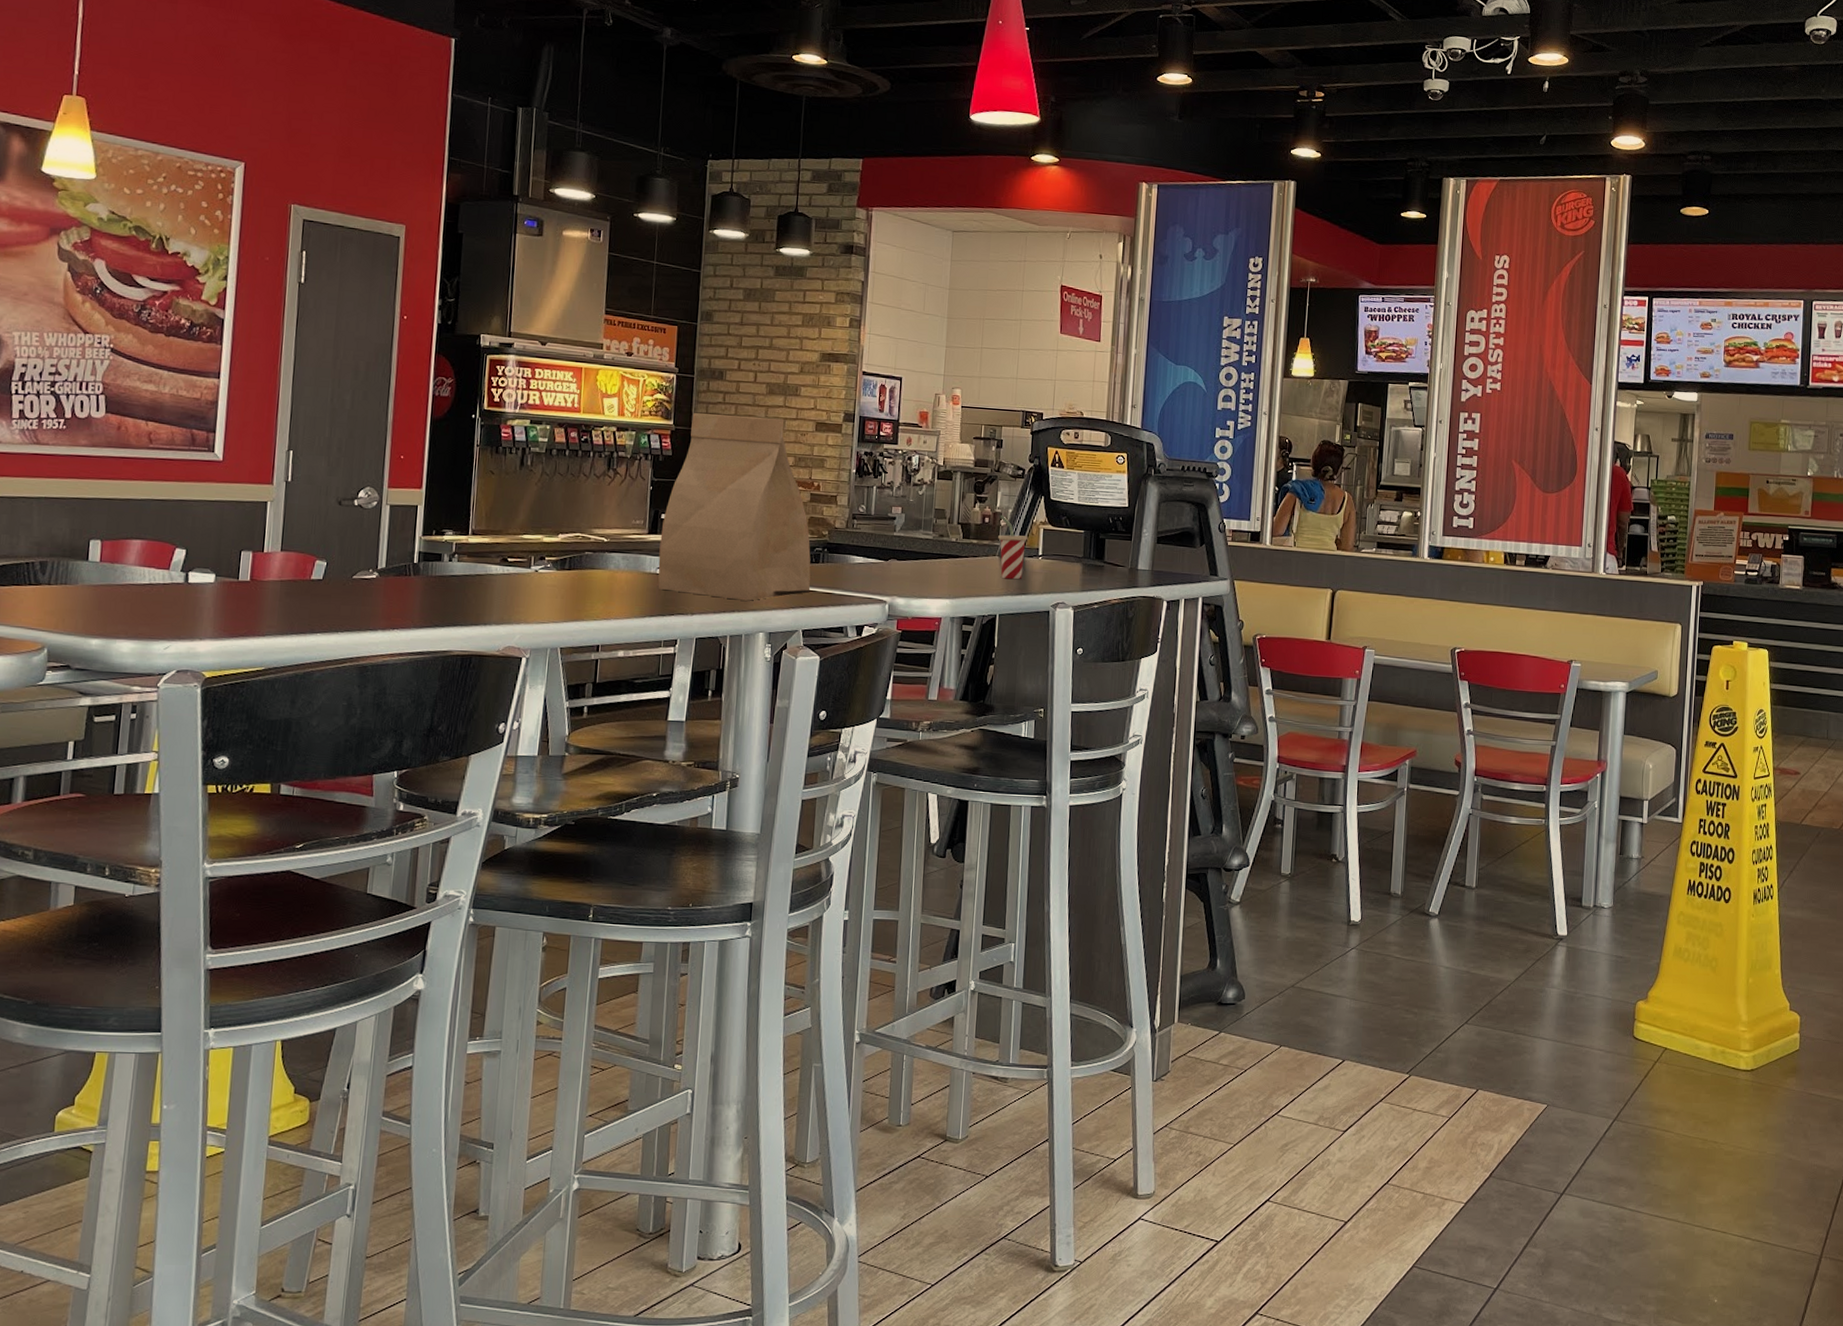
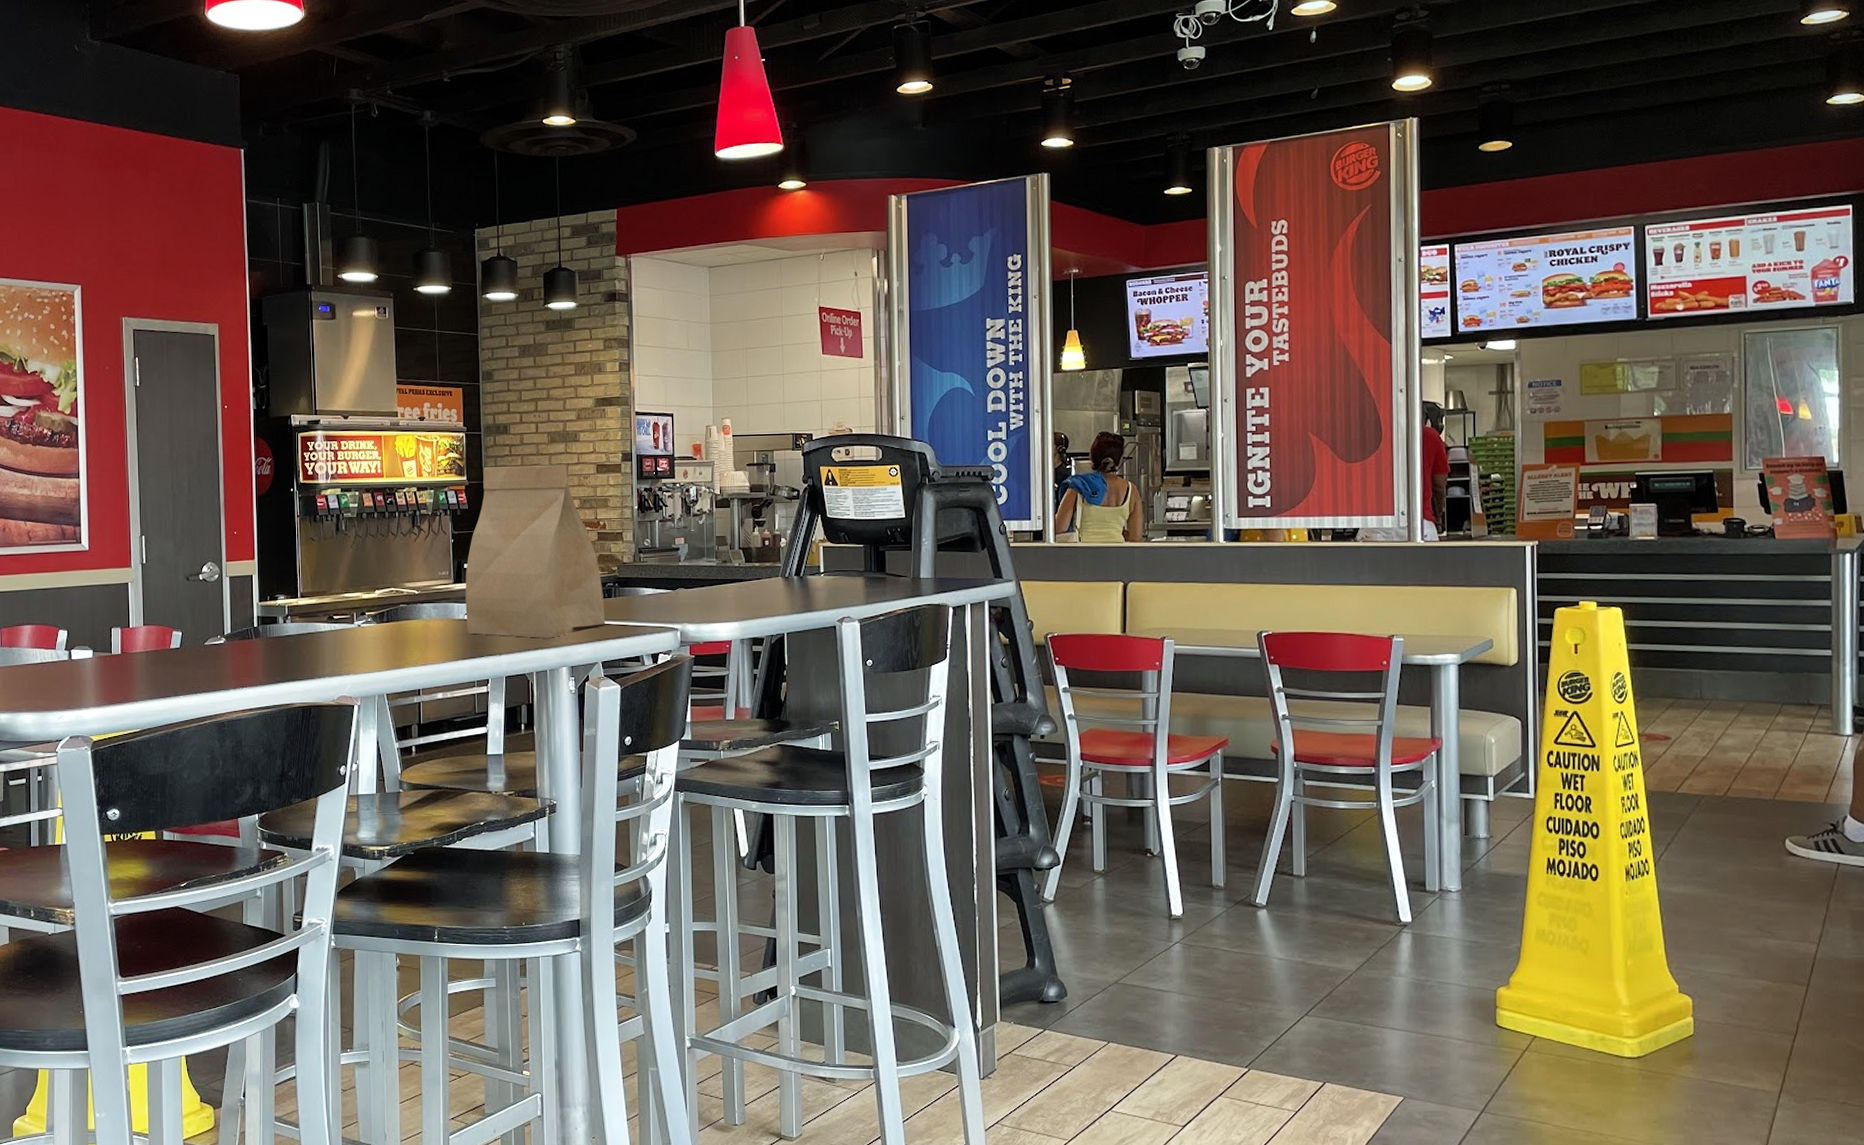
beverage cup: present [998,514,1028,580] -> none [779,536,808,598]

